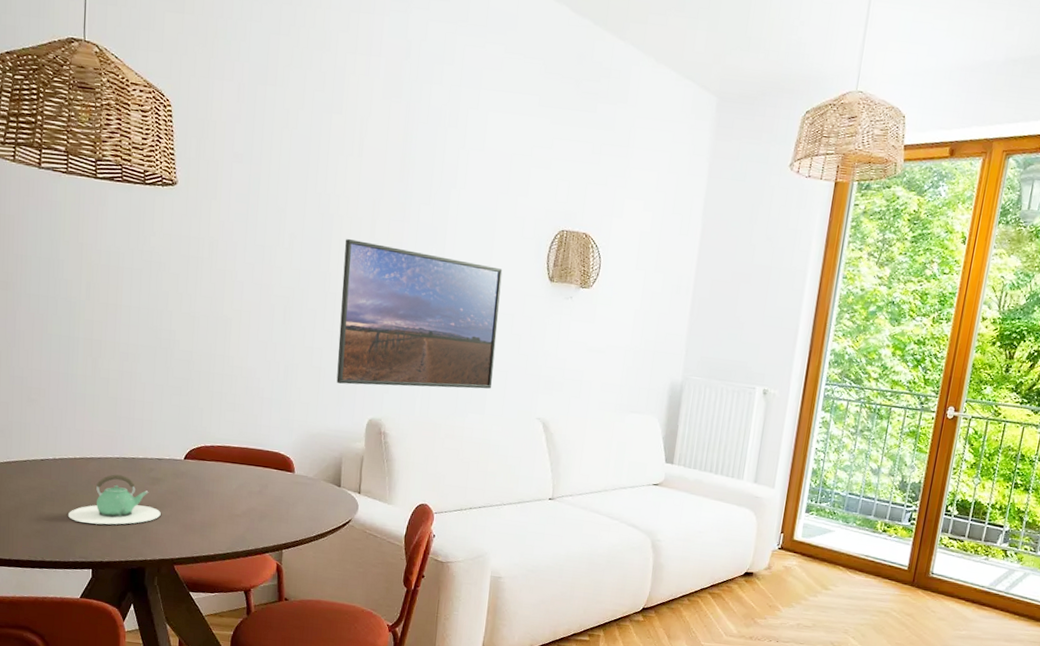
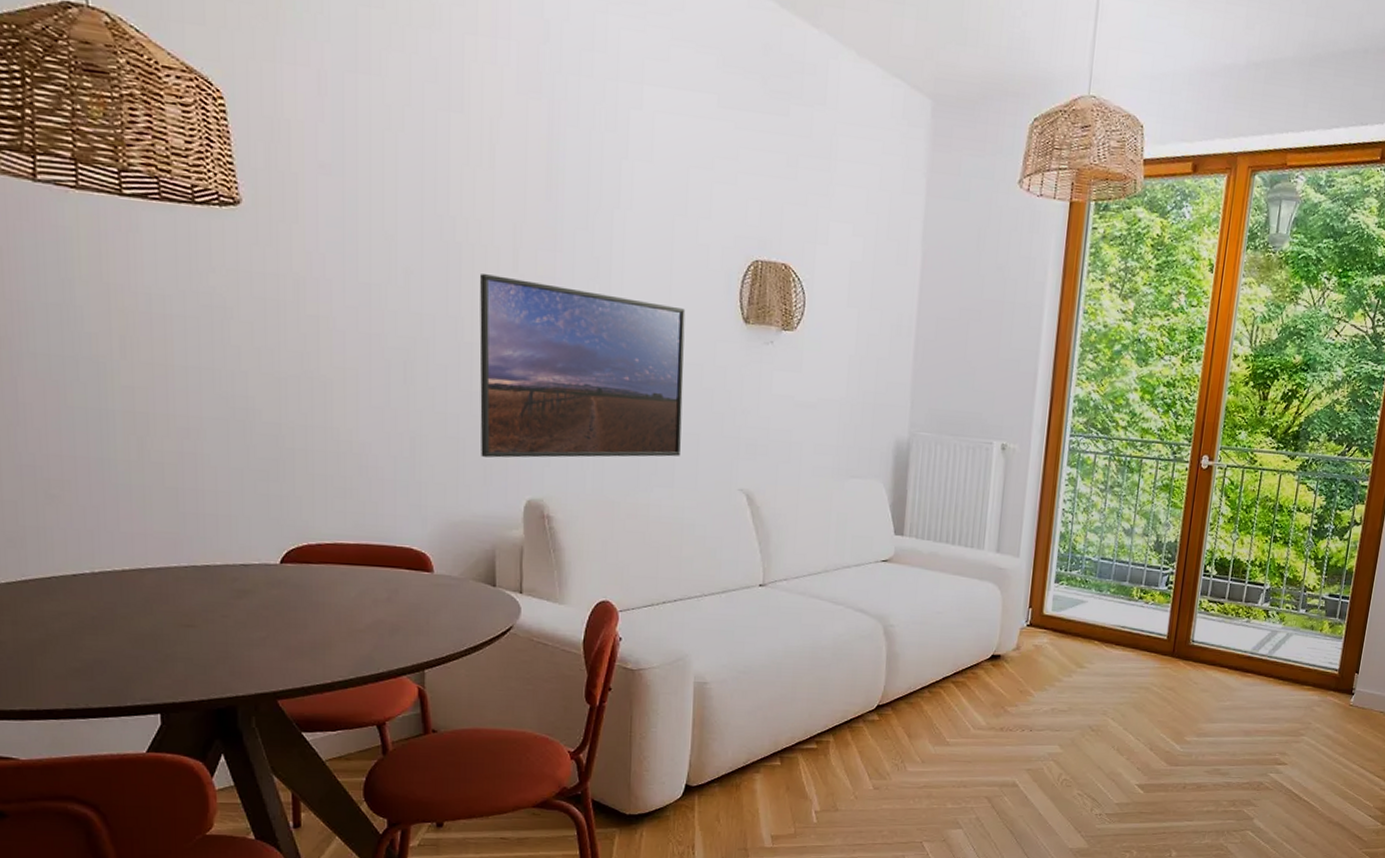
teapot: present [68,474,161,525] -> none [120,588,253,655]

